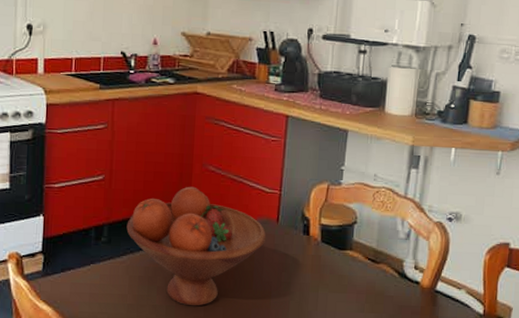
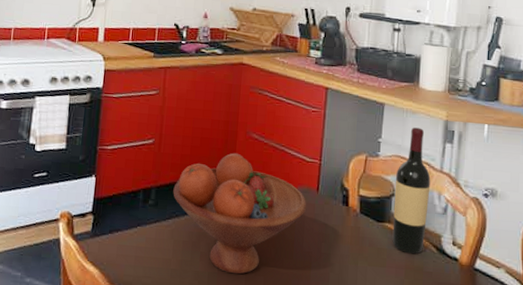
wine bottle: none [353,153,394,280] -> present [392,127,431,254]

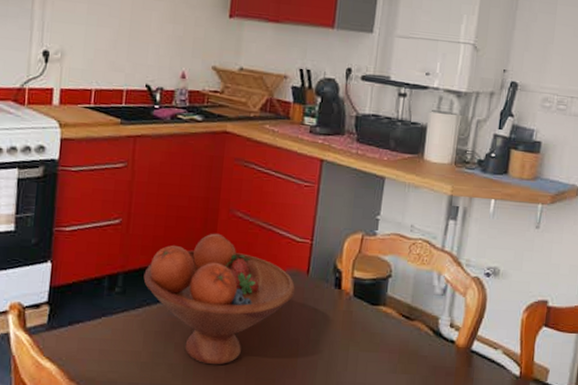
wine bottle: present [392,127,431,254] -> none [386,203,431,338]

